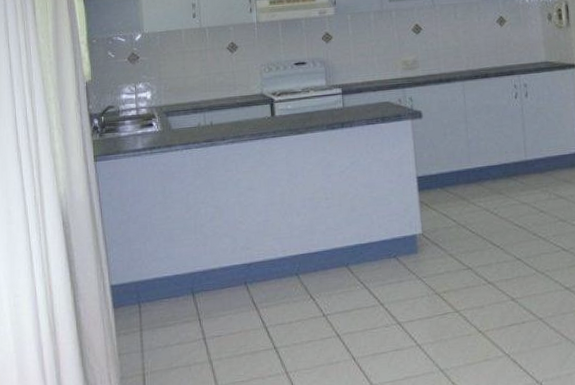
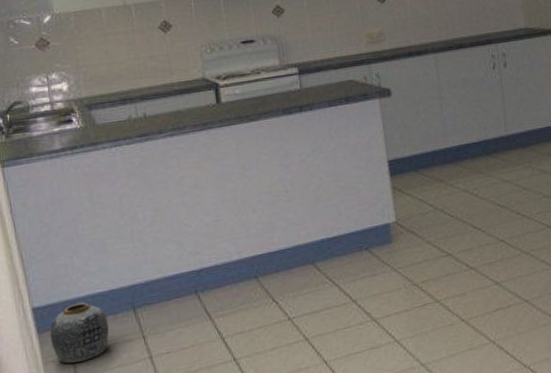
vase: none [123,284,171,337] -> present [49,302,109,364]

